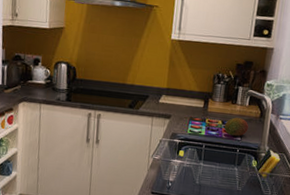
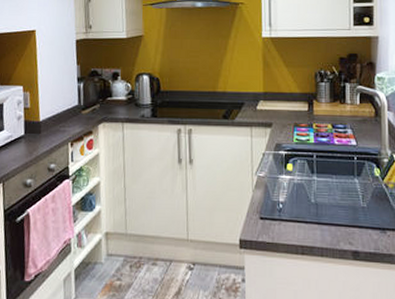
fruit: present [224,117,249,136] -> none [335,119,364,141]

